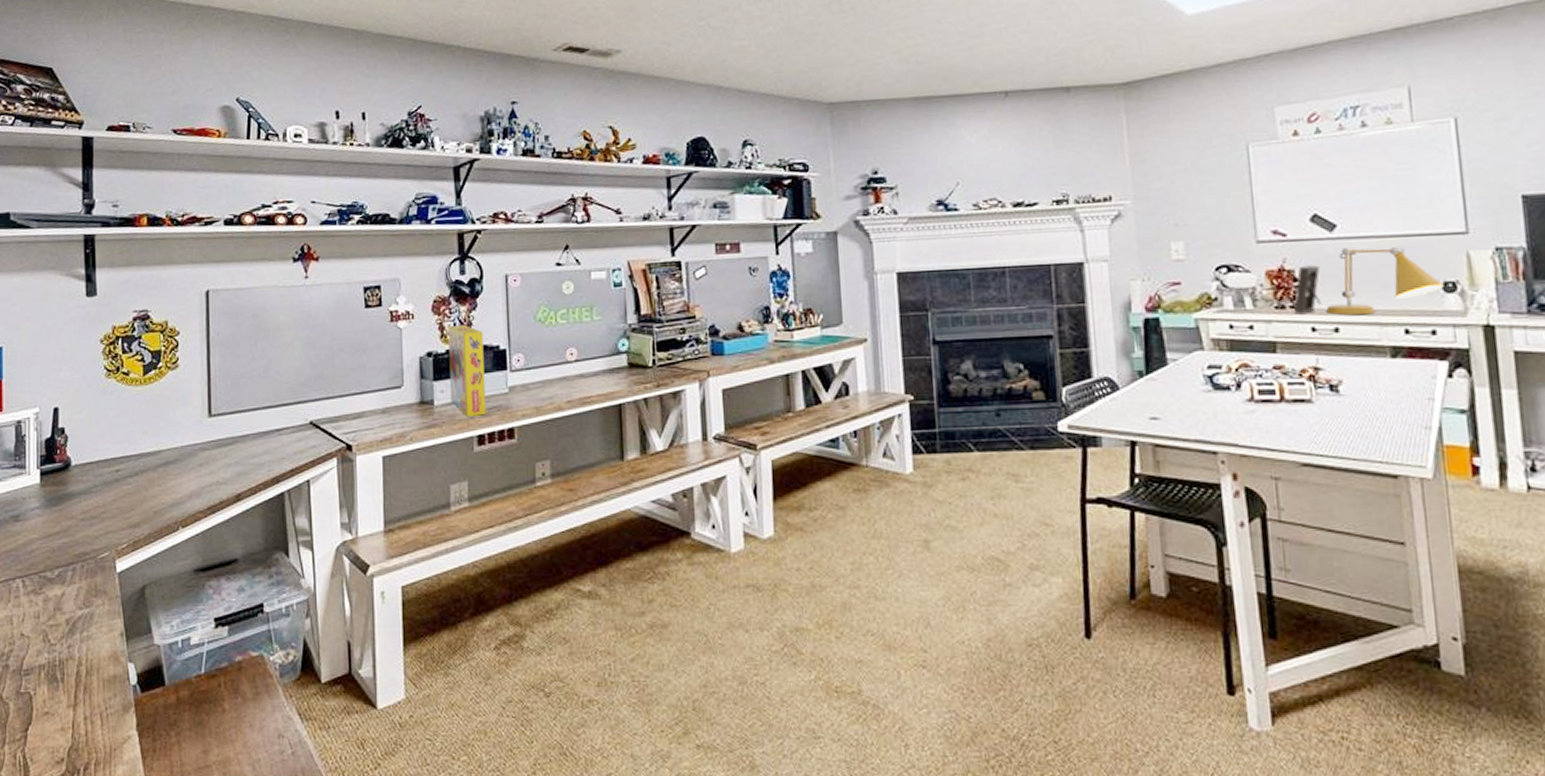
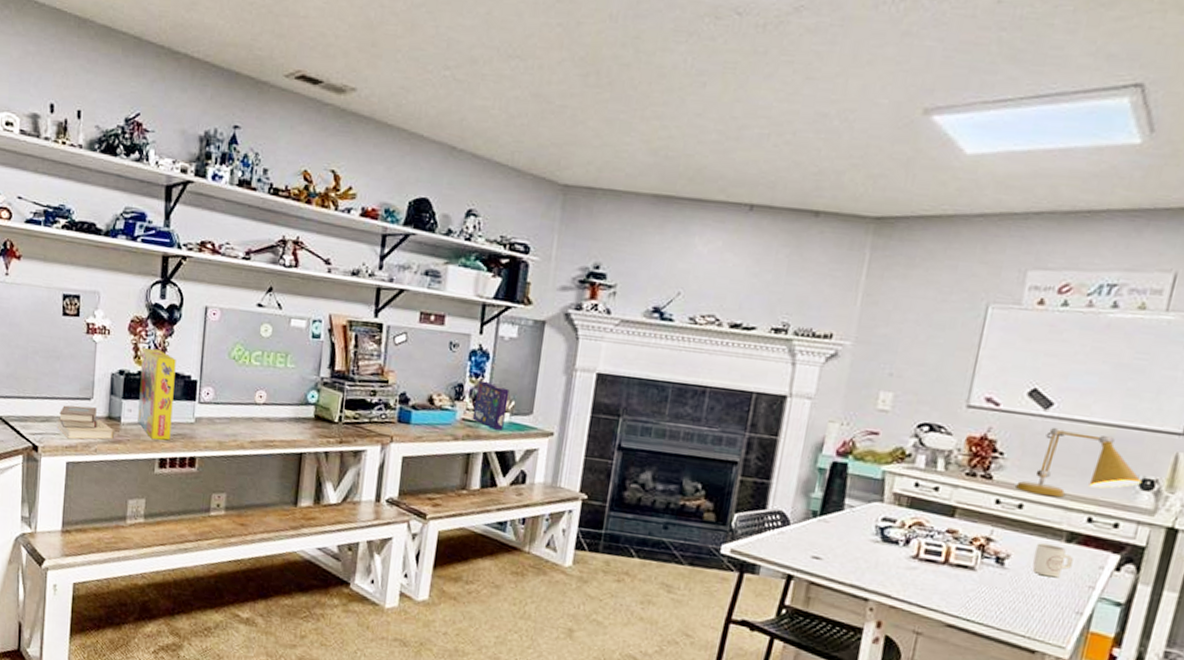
books: none [370,395,430,432] -> present [57,405,115,440]
toy box: none [783,299,817,346] -> present [472,380,510,431]
picture frame: present [1293,265,1322,315] -> none [982,438,1024,486]
mug: none [1363,363,1405,396] -> present [1032,543,1073,578]

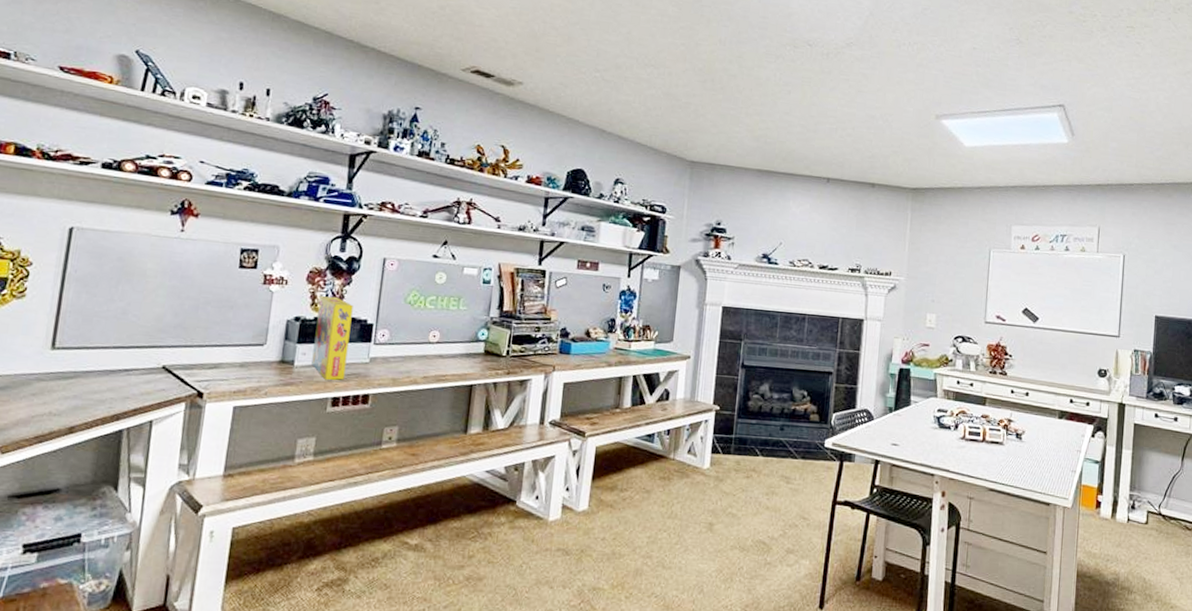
books: present [57,405,115,440] -> none [226,351,288,385]
toy box: present [472,380,510,431] -> none [623,315,654,356]
table lamp: present [1014,427,1143,498] -> none [1021,335,1099,386]
mug: present [1032,543,1073,578] -> none [1039,421,1065,446]

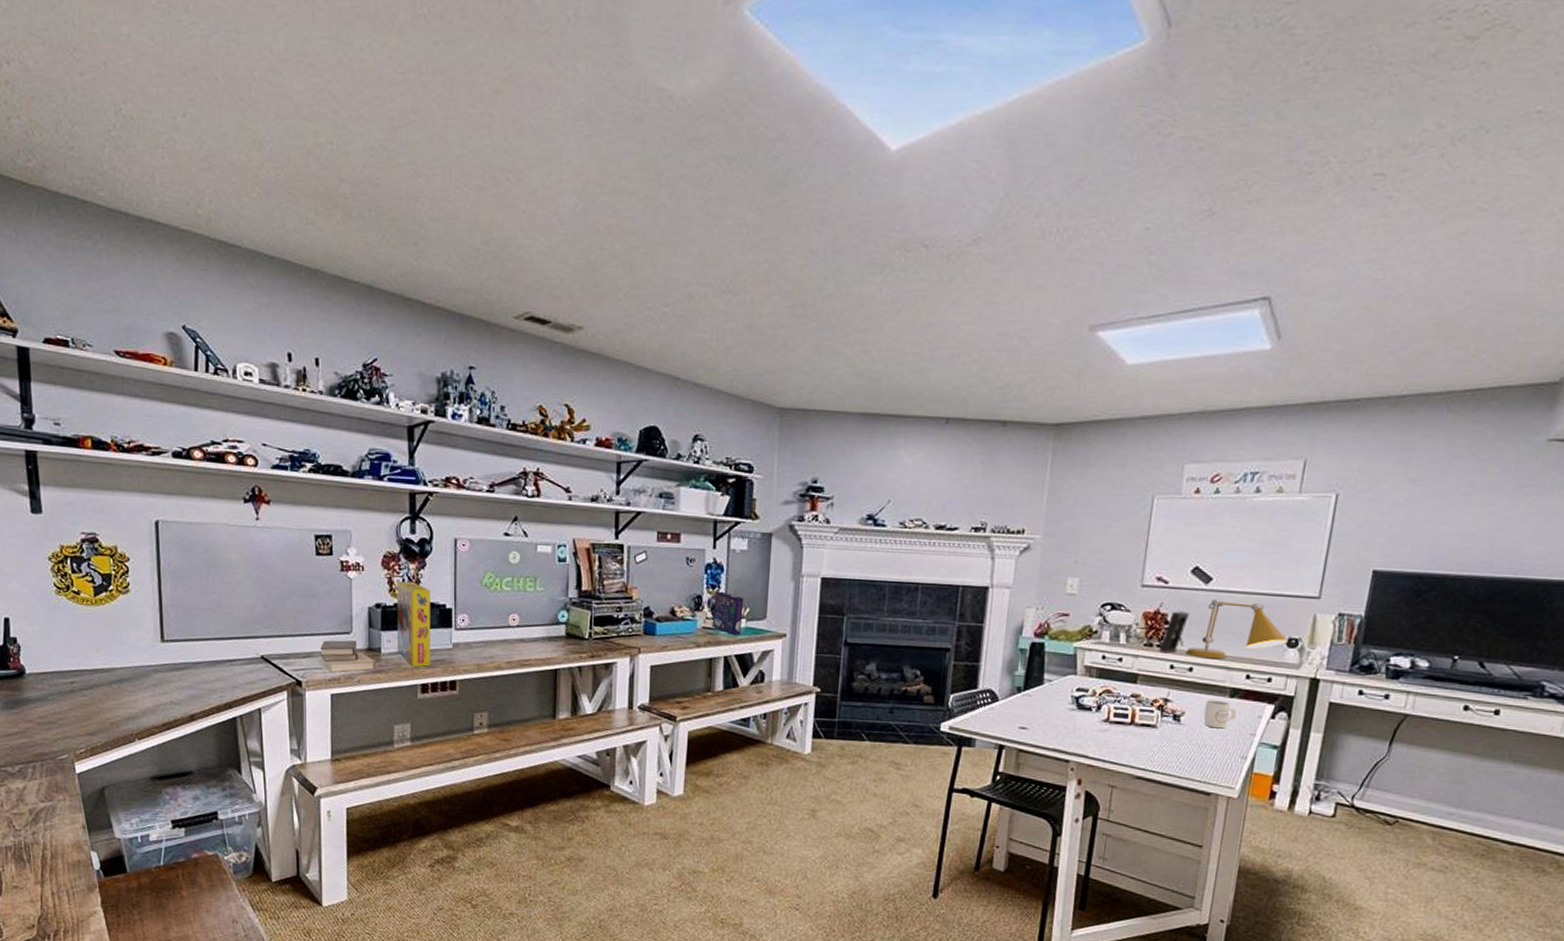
books: none [226,351,288,385] -> present [319,640,377,673]
toy box: none [623,315,654,356] -> present [712,591,744,635]
picture frame: none [1001,344,1024,380] -> present [1158,611,1191,654]
table lamp: none [1021,335,1099,386] -> present [1185,599,1289,660]
mug: none [1039,421,1065,446] -> present [1203,700,1237,729]

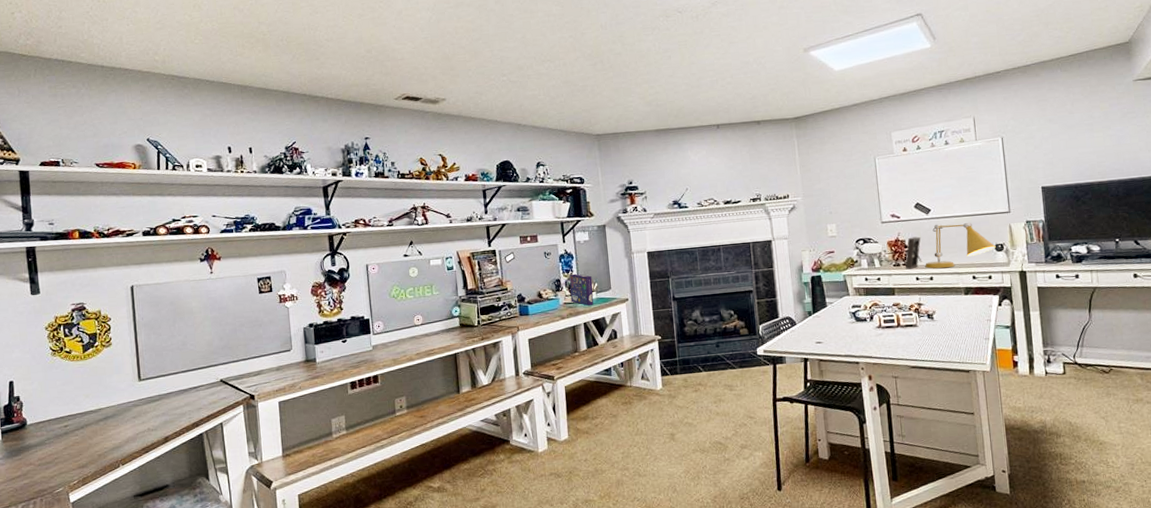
books: present [319,640,377,673] -> none [267,356,313,384]
toy building set: present [397,581,430,667] -> none [324,302,356,370]
mug: present [1203,700,1237,729] -> none [948,298,973,320]

